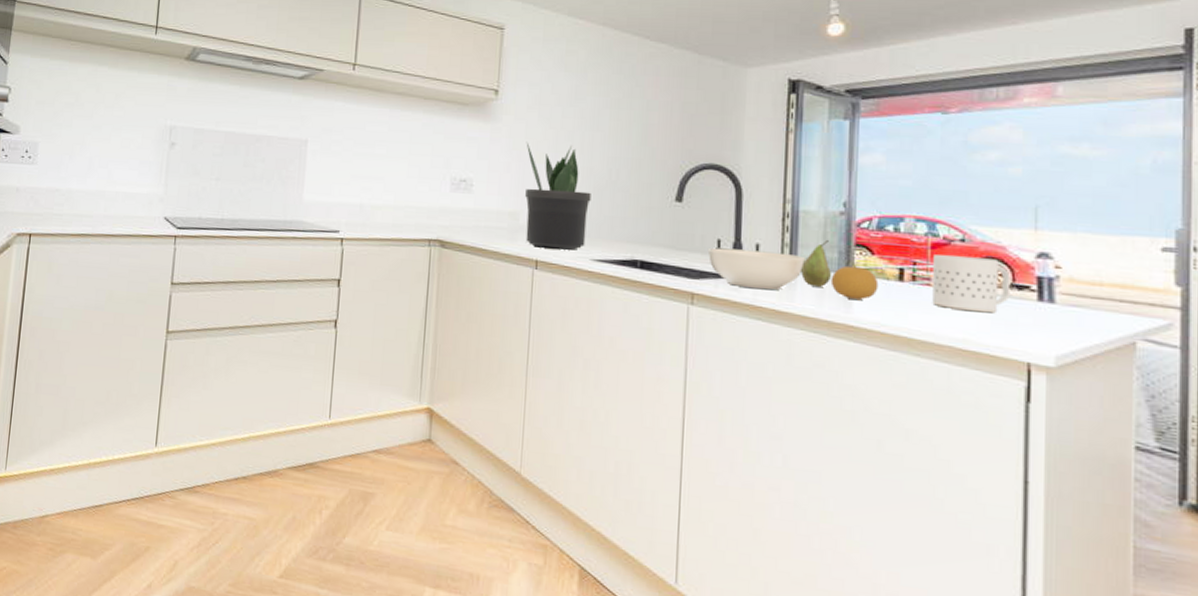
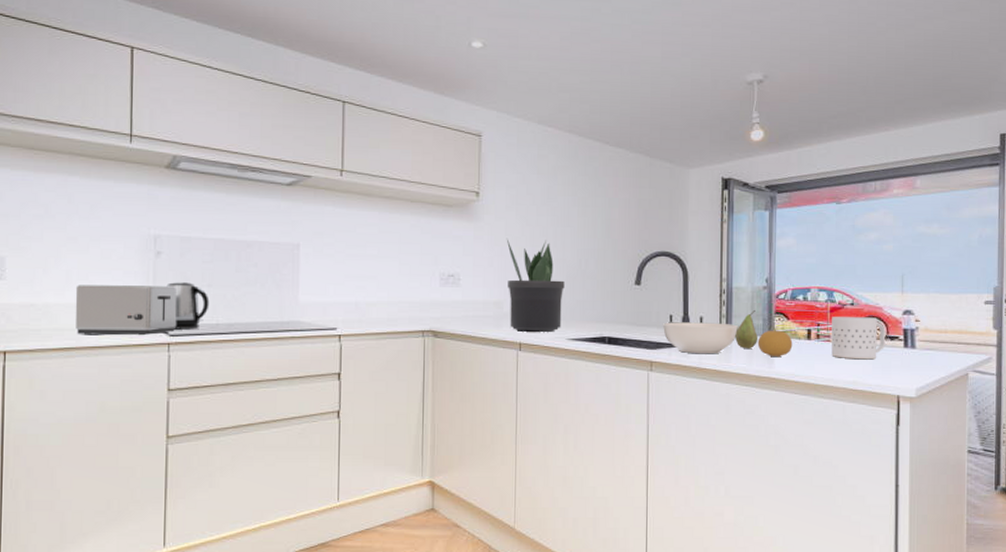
toaster: none [92,172,187,227] -> present [75,285,177,336]
kettle: none [177,173,217,224] -> present [166,281,210,330]

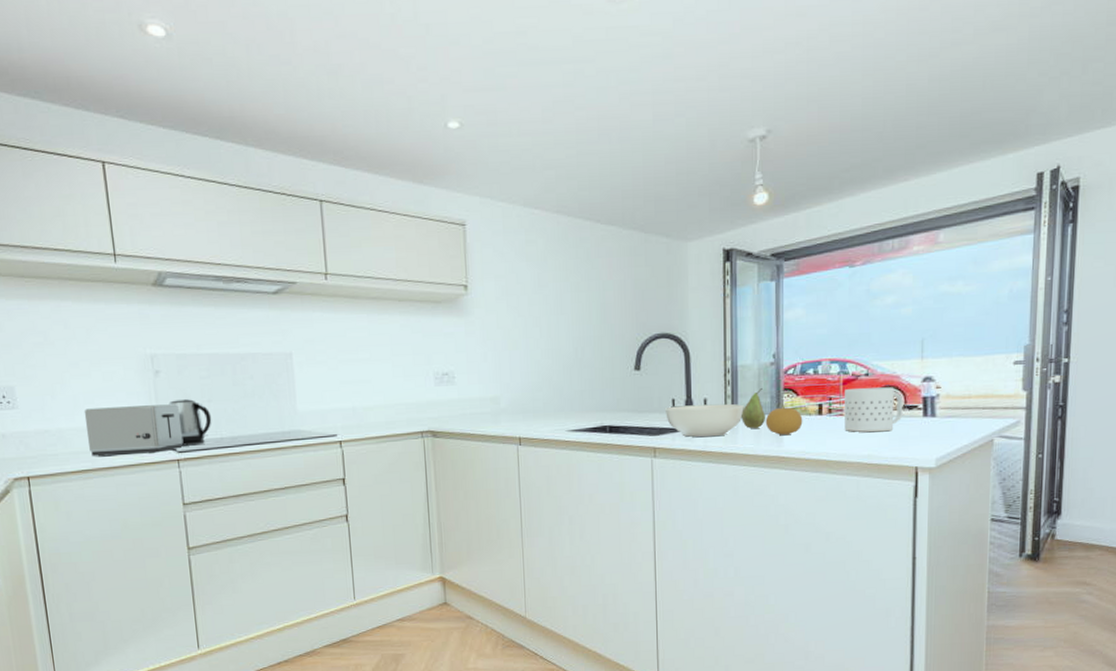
planter: present [506,238,565,332] -> none [498,330,562,426]

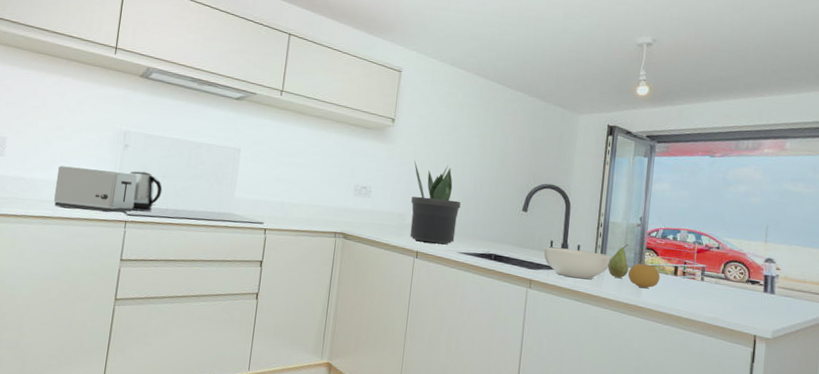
planter: none [498,330,562,426] -> present [409,160,461,245]
mug: present [843,387,903,433] -> none [695,257,748,300]

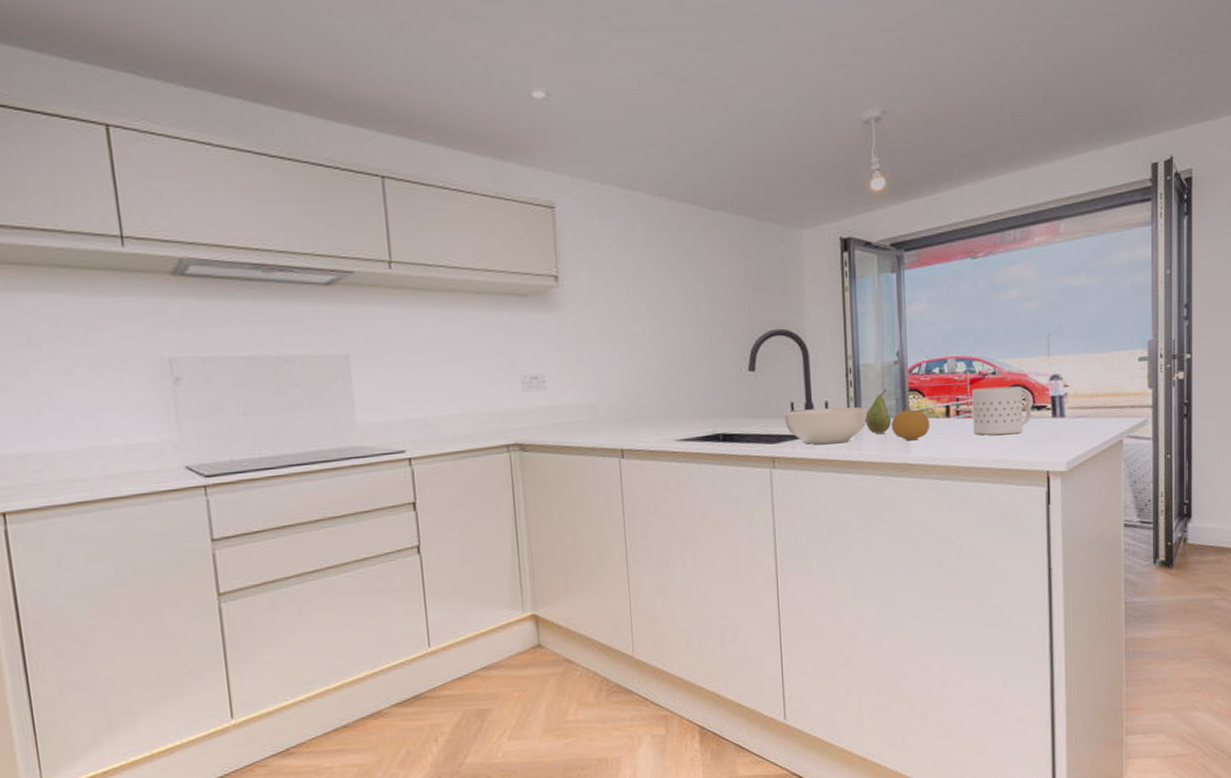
toaster: present [54,166,137,213] -> none [80,418,212,485]
kettle: present [129,170,163,212] -> none [192,410,249,469]
planter: present [409,160,461,245] -> none [595,327,668,436]
mug: none [695,257,748,300] -> present [971,386,1032,435]

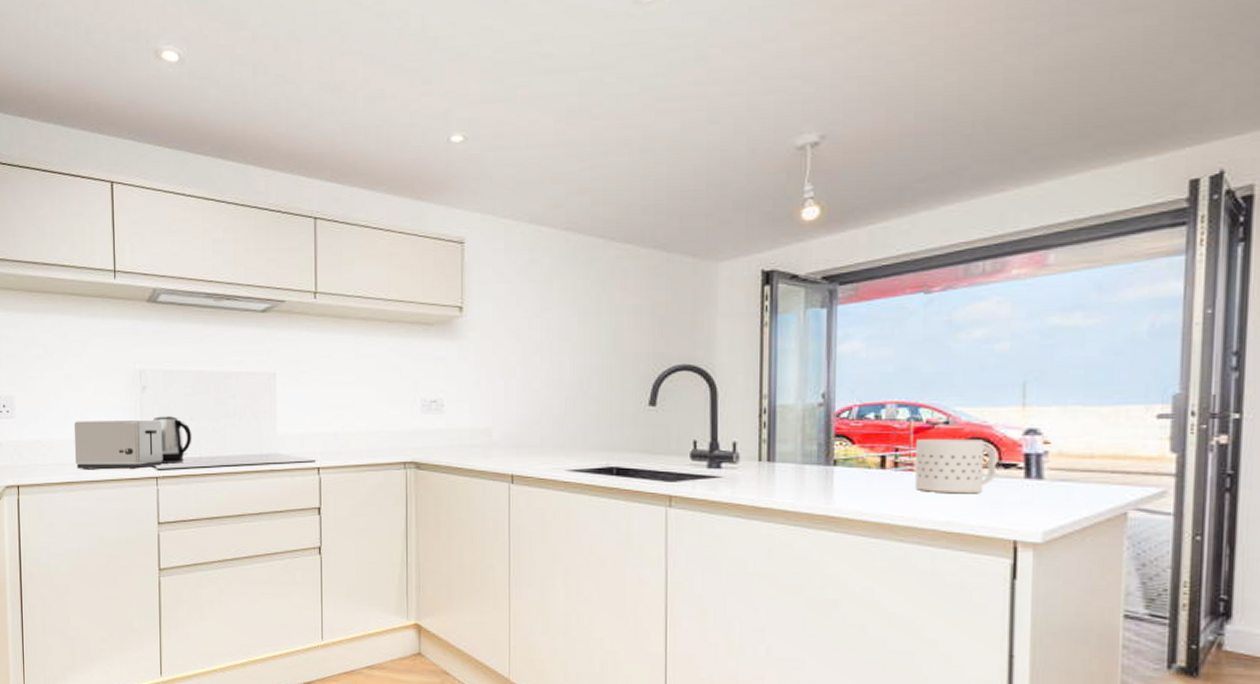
toaster: none [80,418,212,485] -> present [73,420,163,470]
kettle: none [192,410,249,469] -> present [152,415,192,464]
bowl: present [782,406,868,445] -> none [683,449,783,487]
fruit: present [866,389,892,435] -> none [780,433,812,482]
fruit: present [891,408,930,441] -> none [810,455,860,491]

